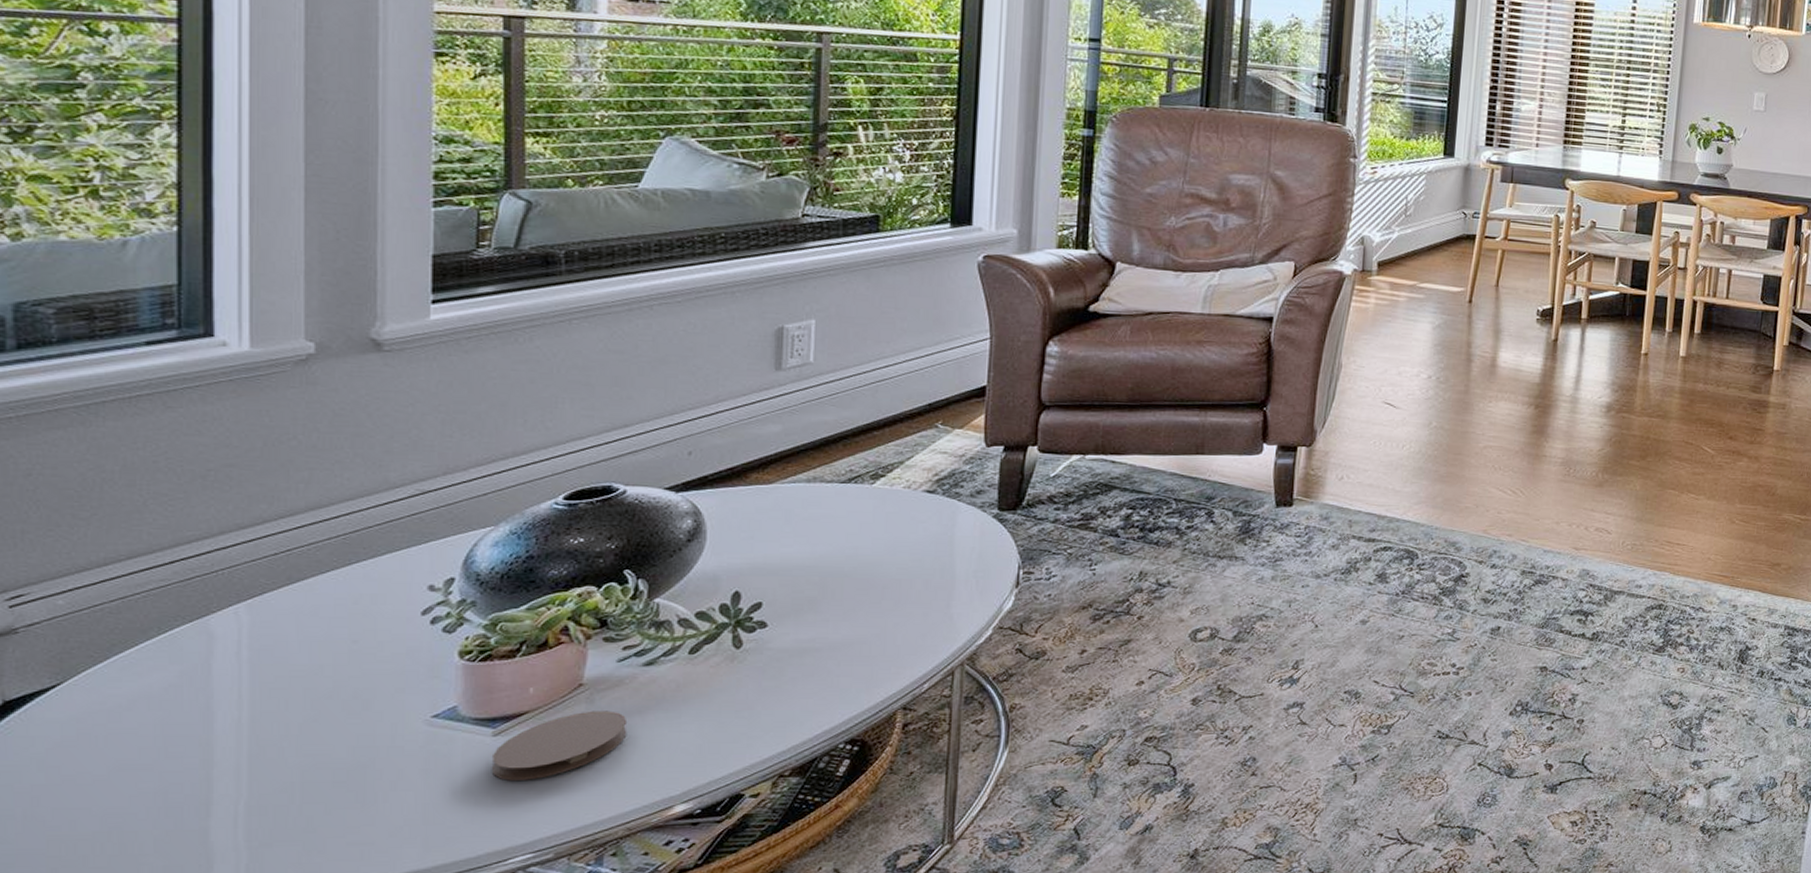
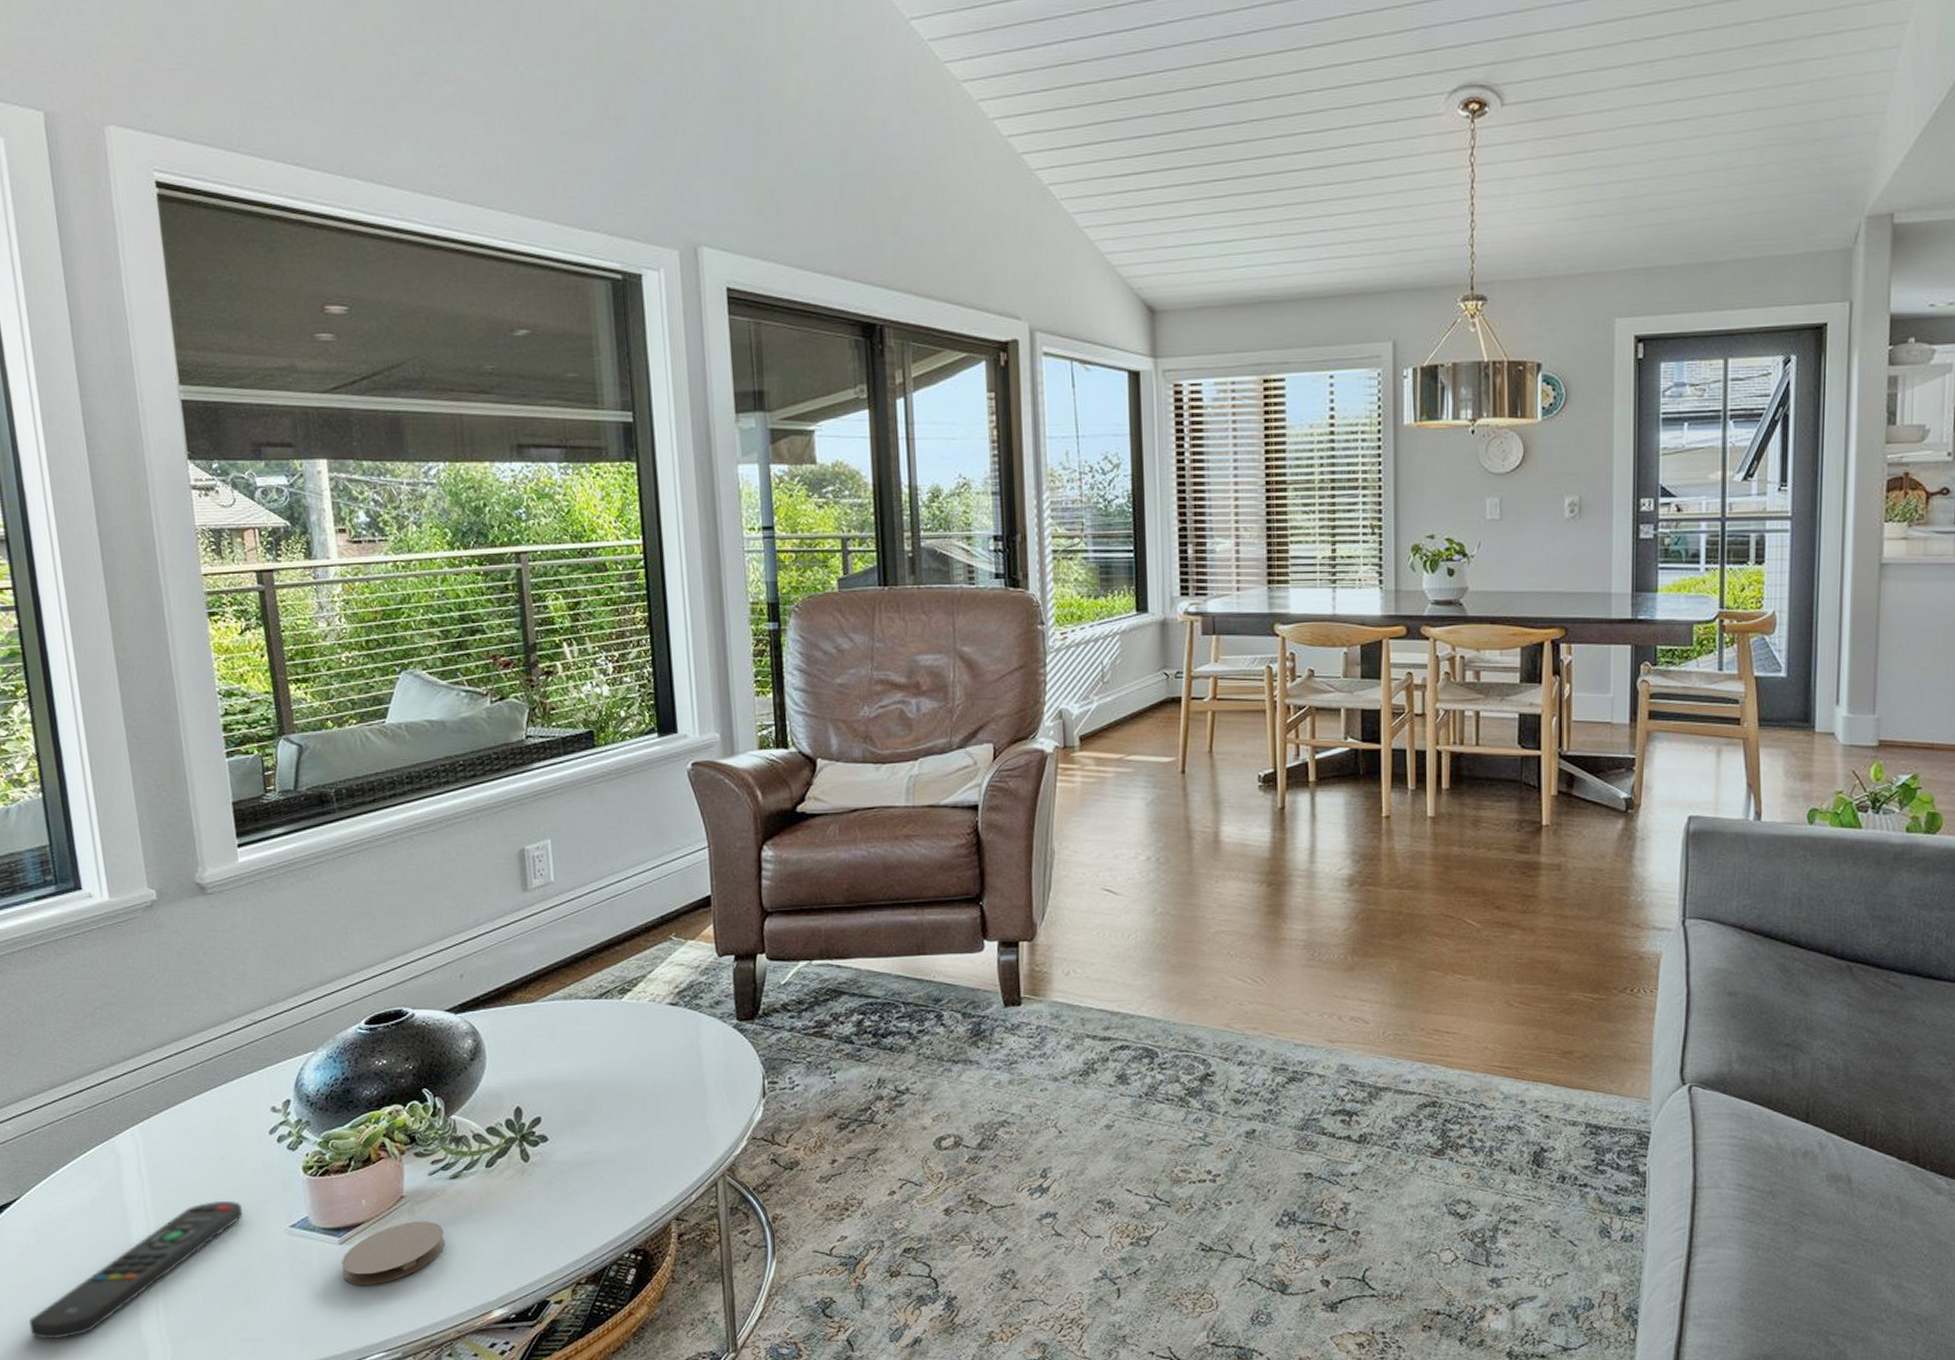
remote control: none [48,687,371,849] -> present [29,1200,243,1340]

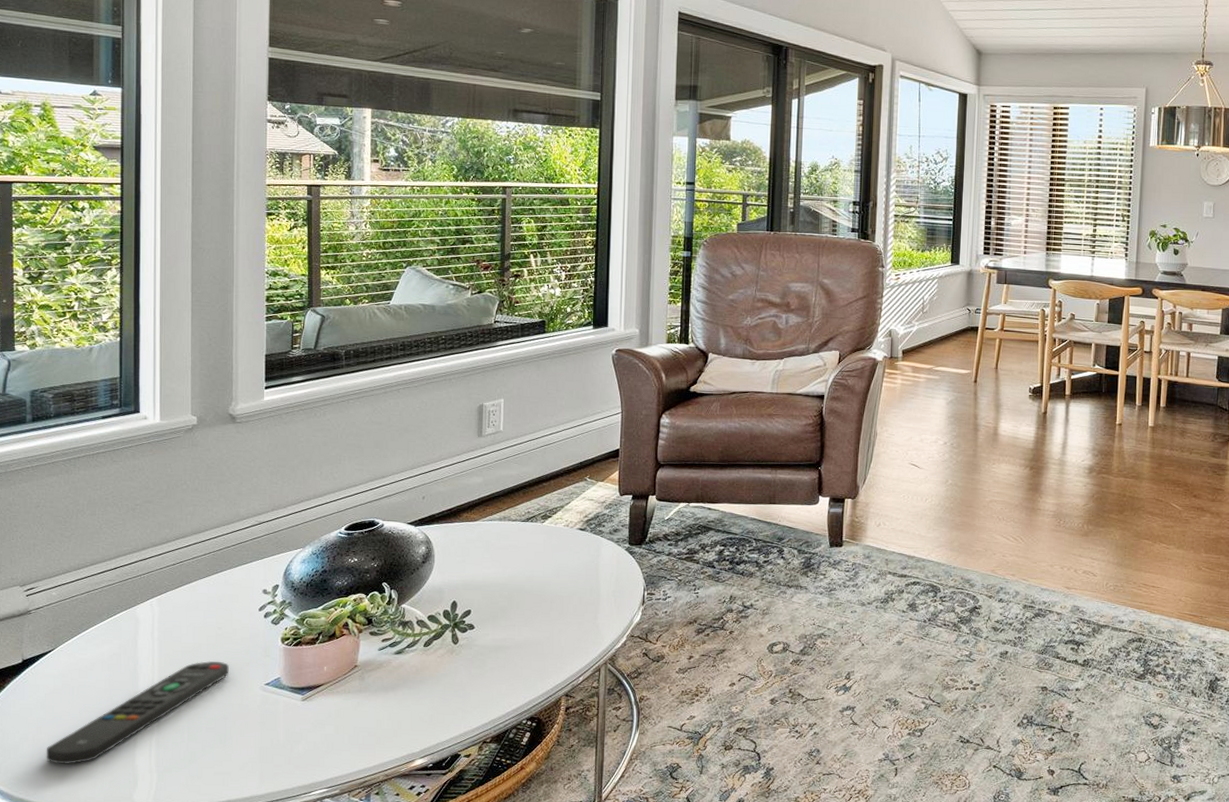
coaster: present [341,1221,446,1285] -> none [302,685,385,735]

